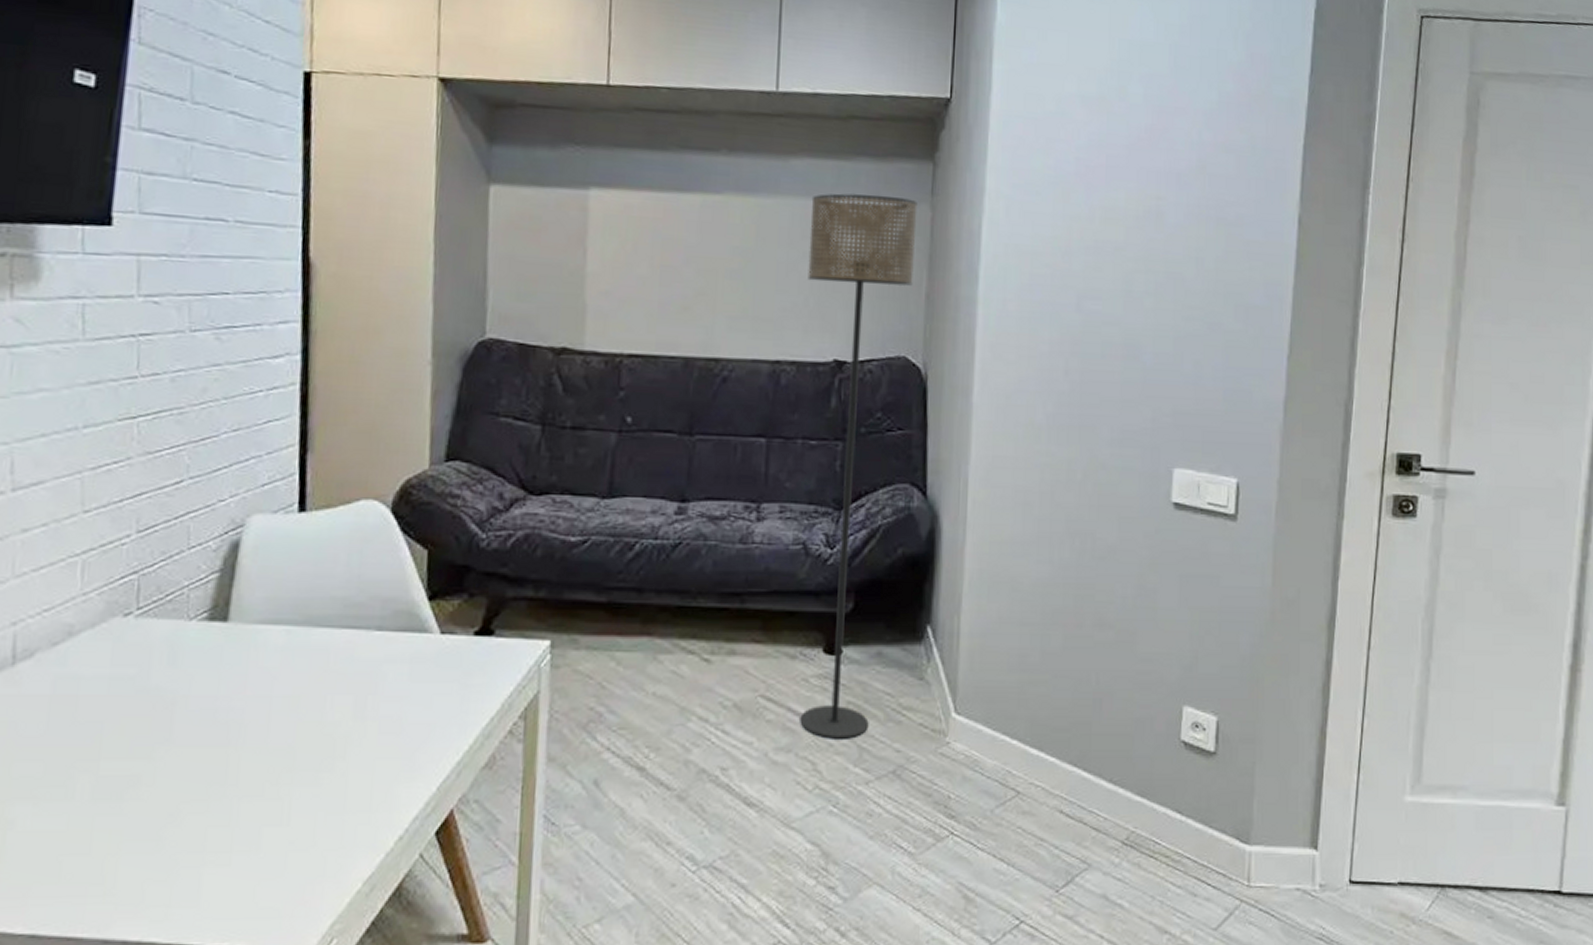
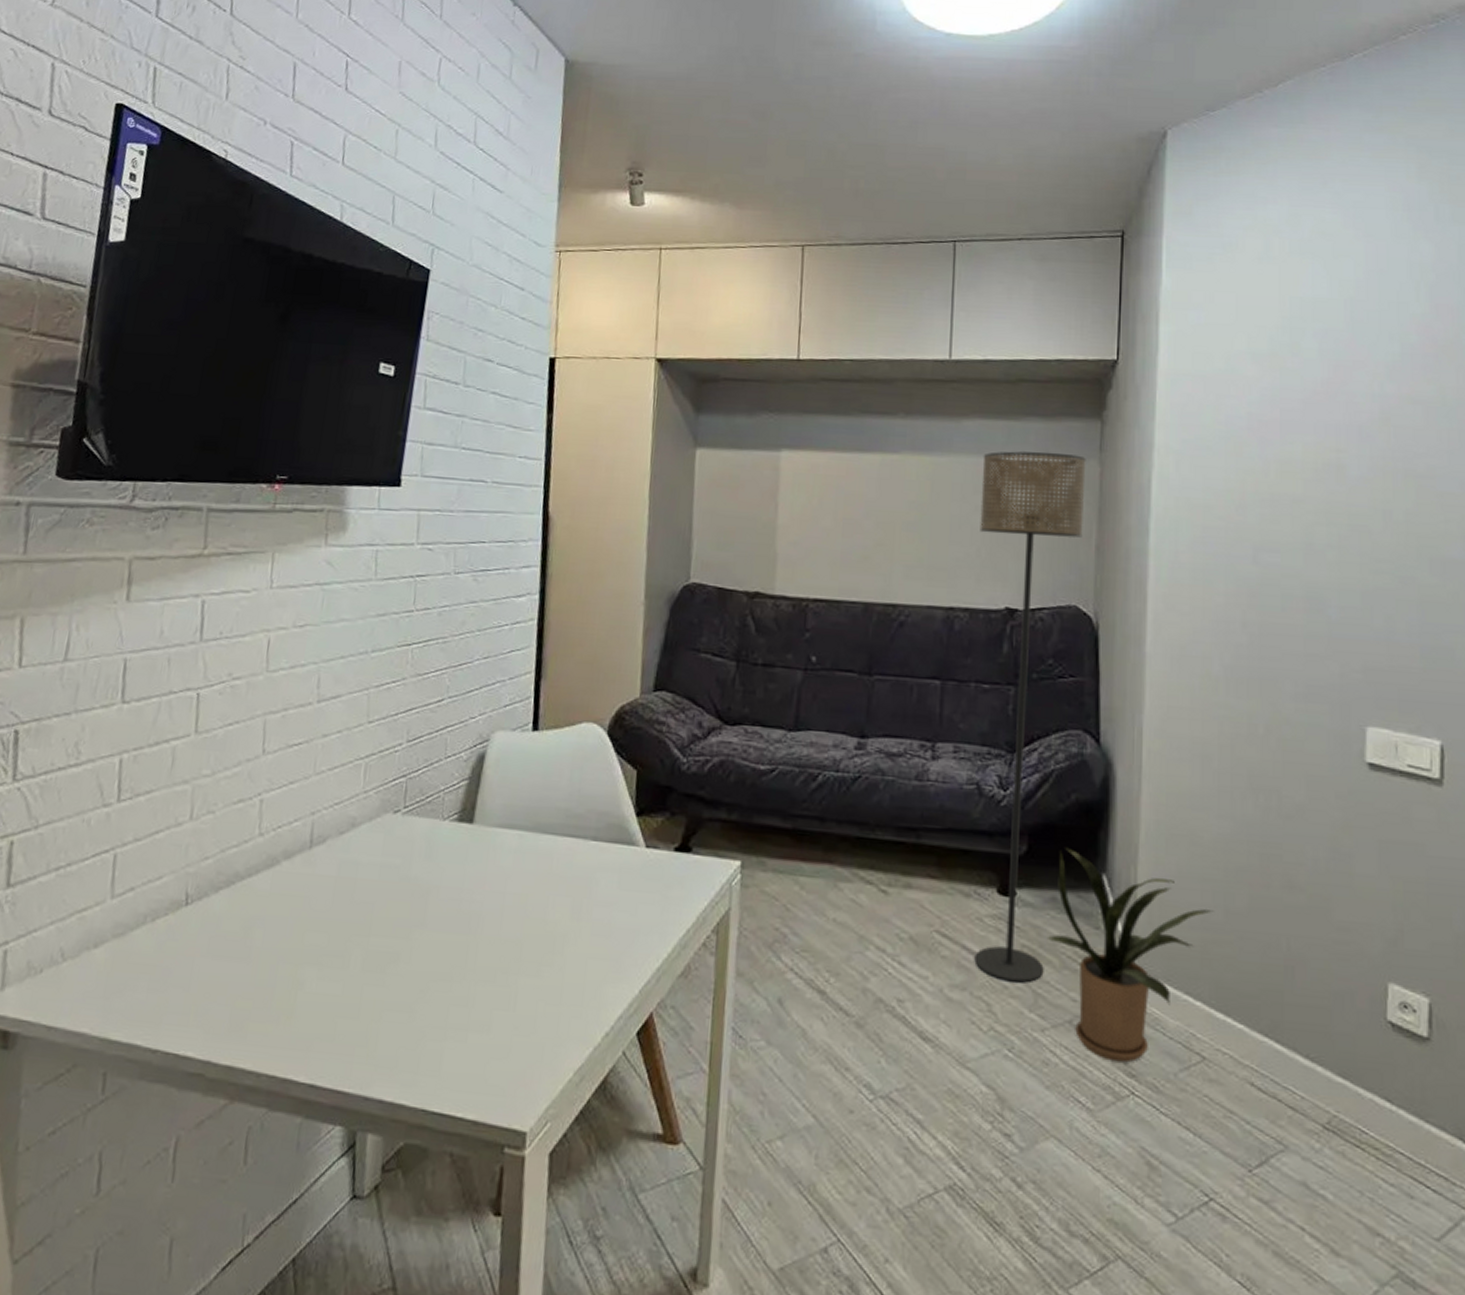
house plant: none [872,602,1031,805] -> present [1046,847,1214,1063]

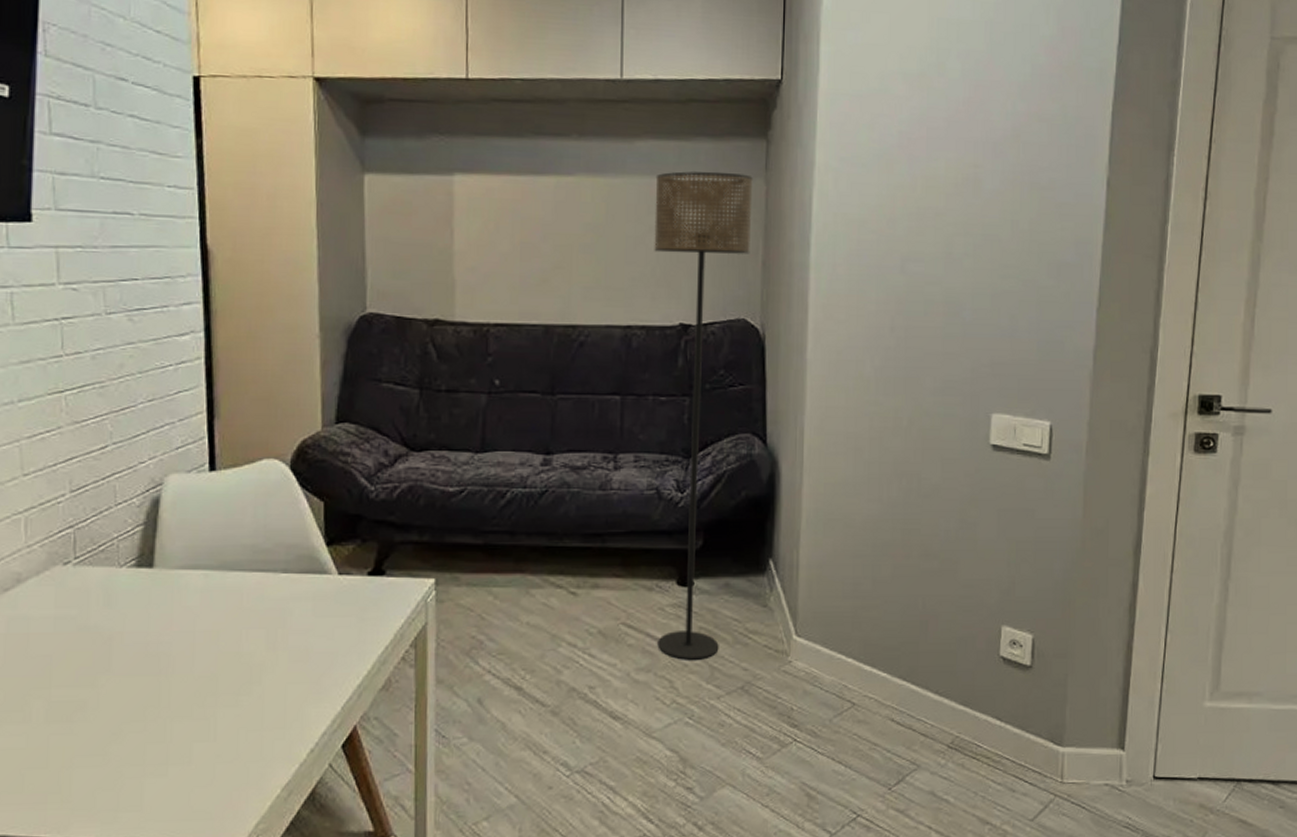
house plant: present [1046,847,1214,1063] -> none [721,539,863,716]

